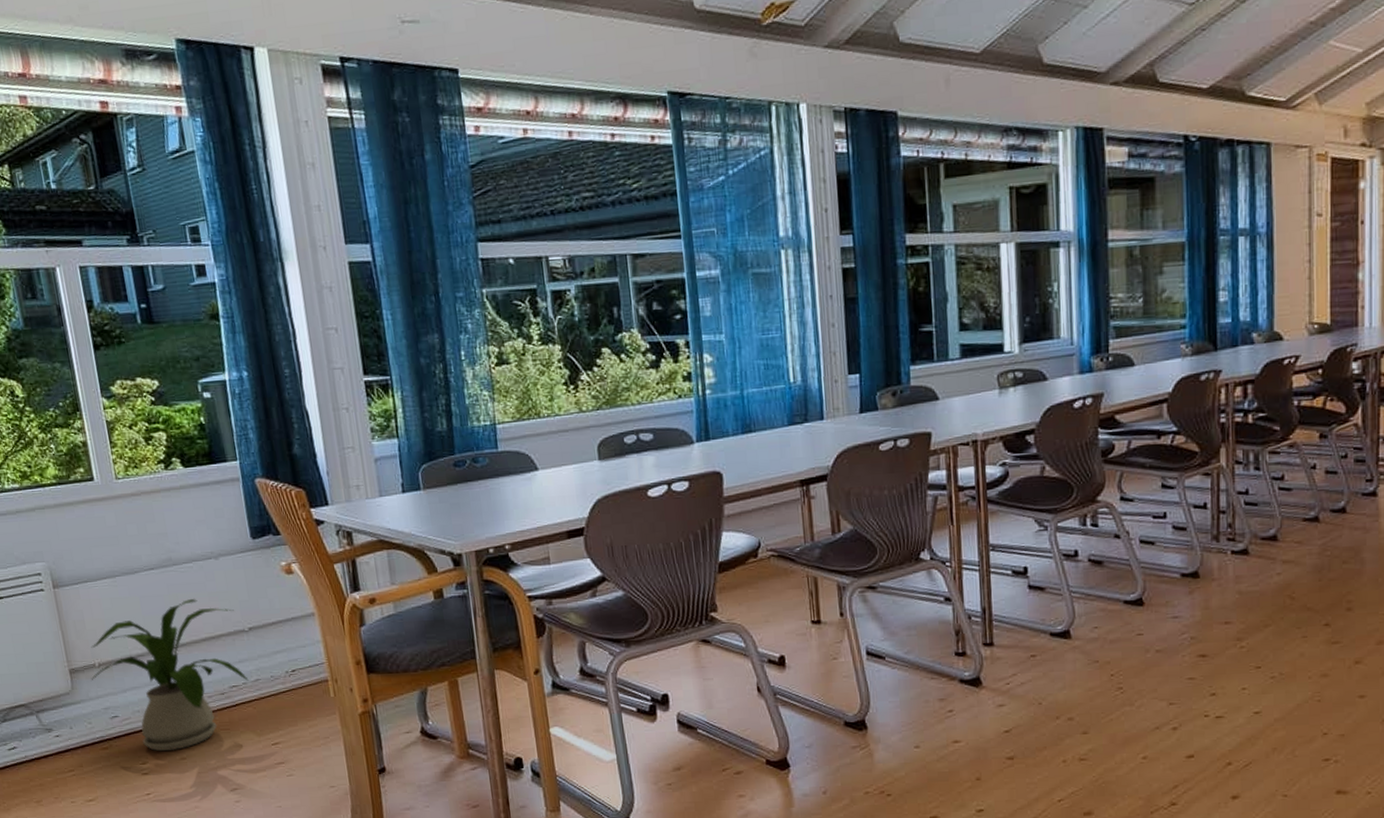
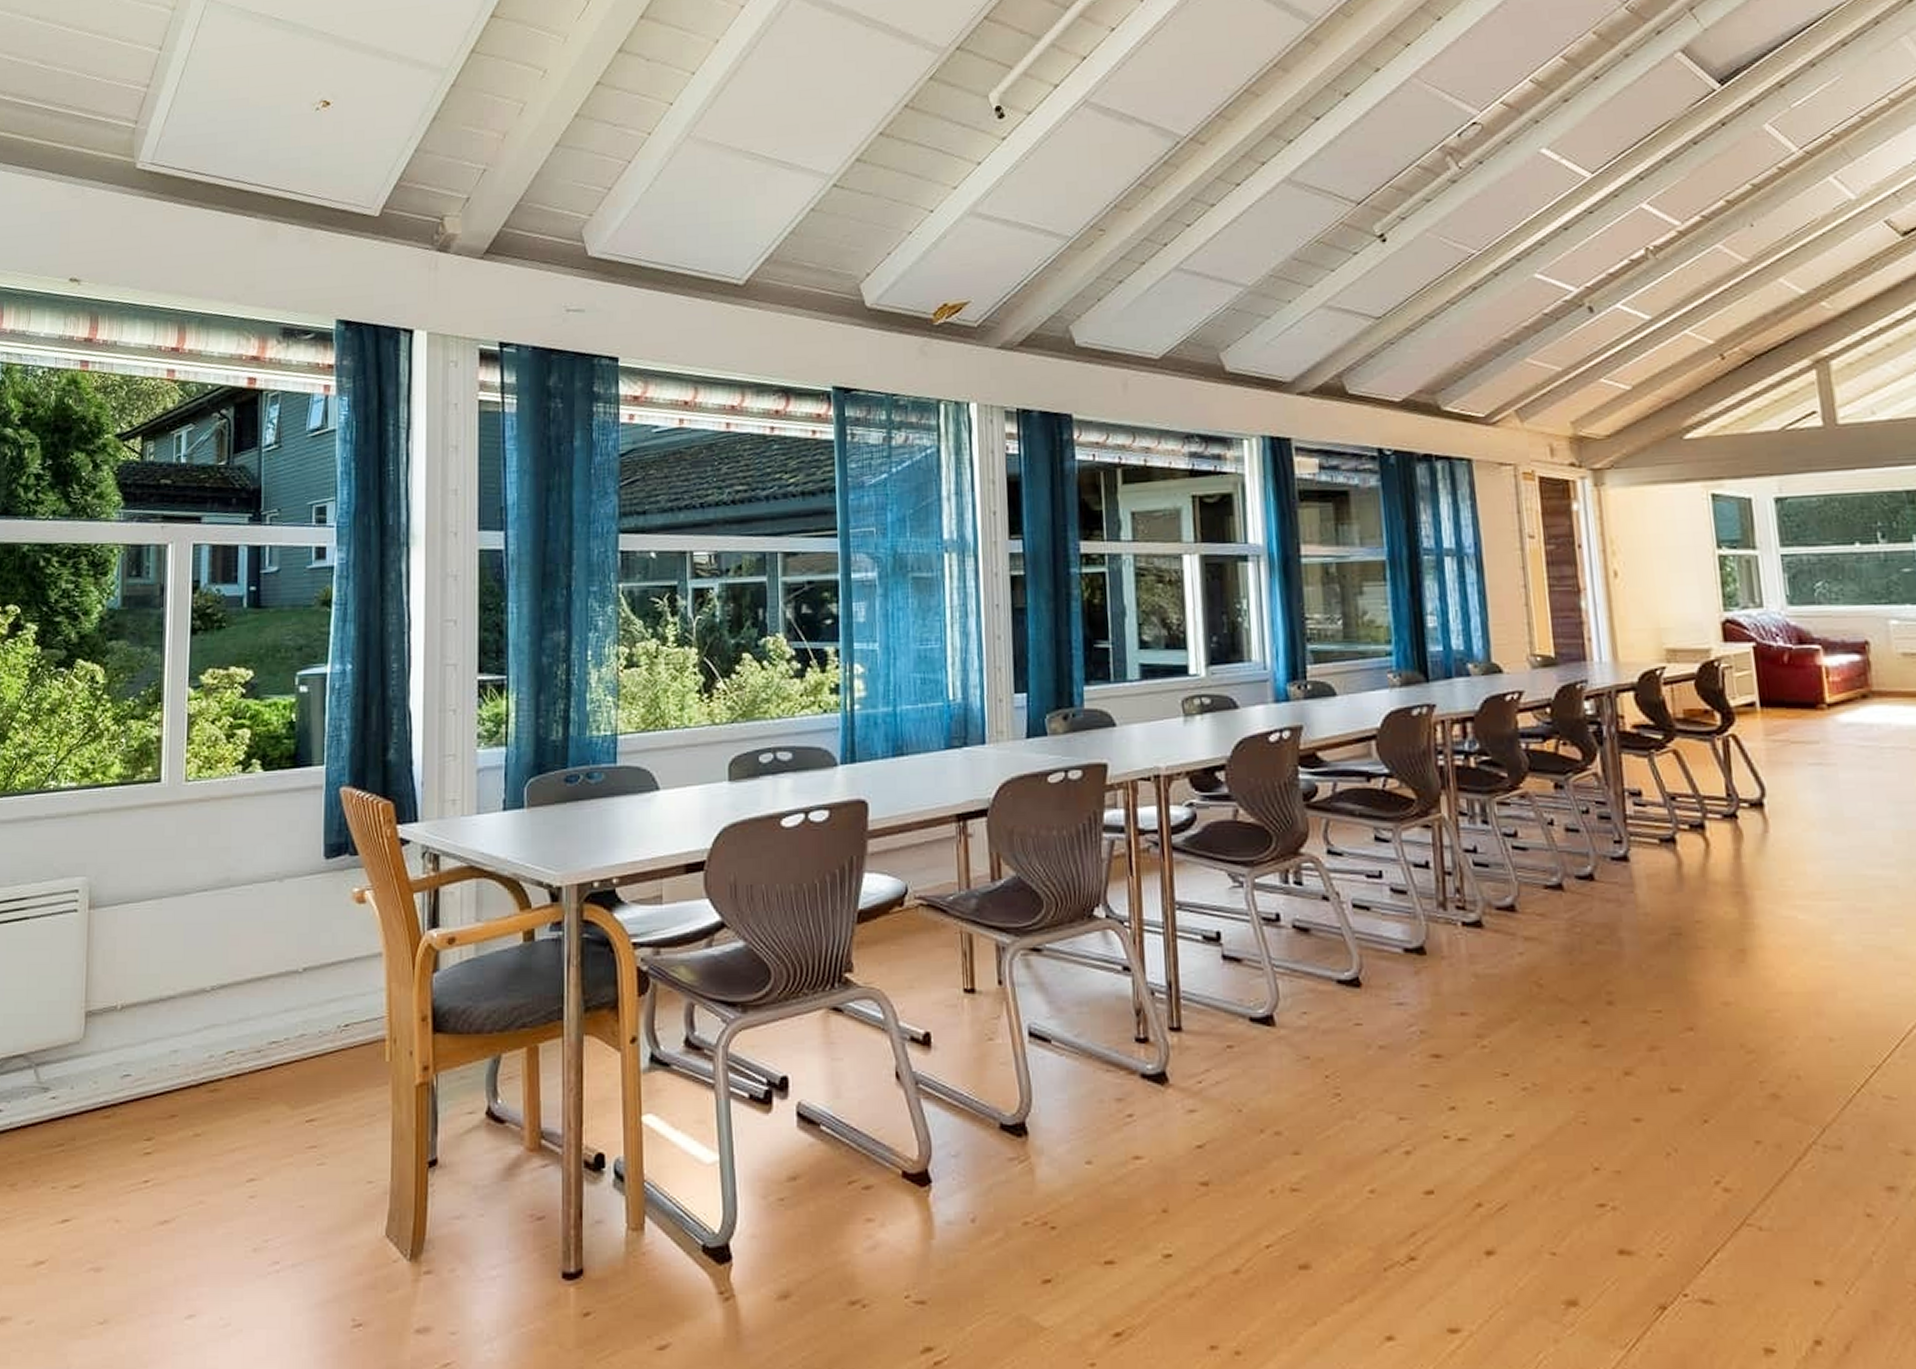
house plant: present [91,598,249,752] -> none [108,928,293,1125]

